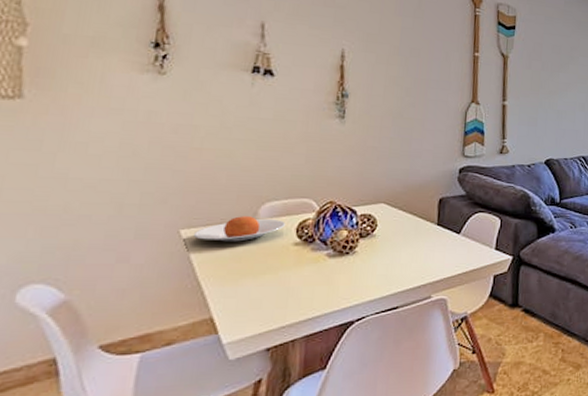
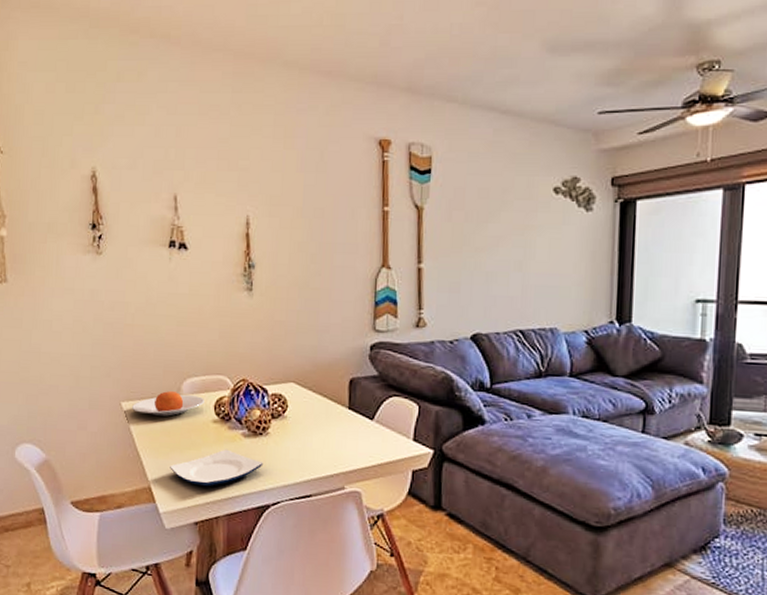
plate: none [238,270,349,310] -> present [170,449,264,486]

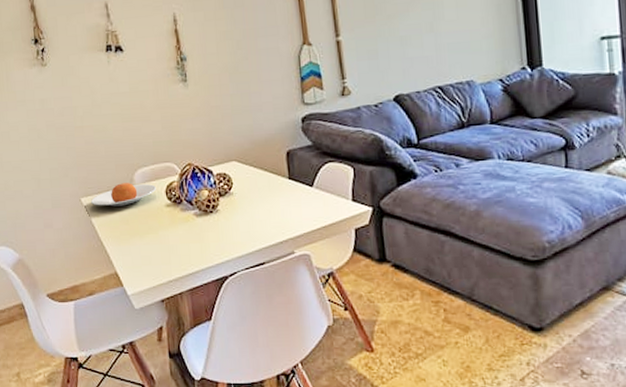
plate: present [170,449,264,486] -> none [132,229,217,266]

